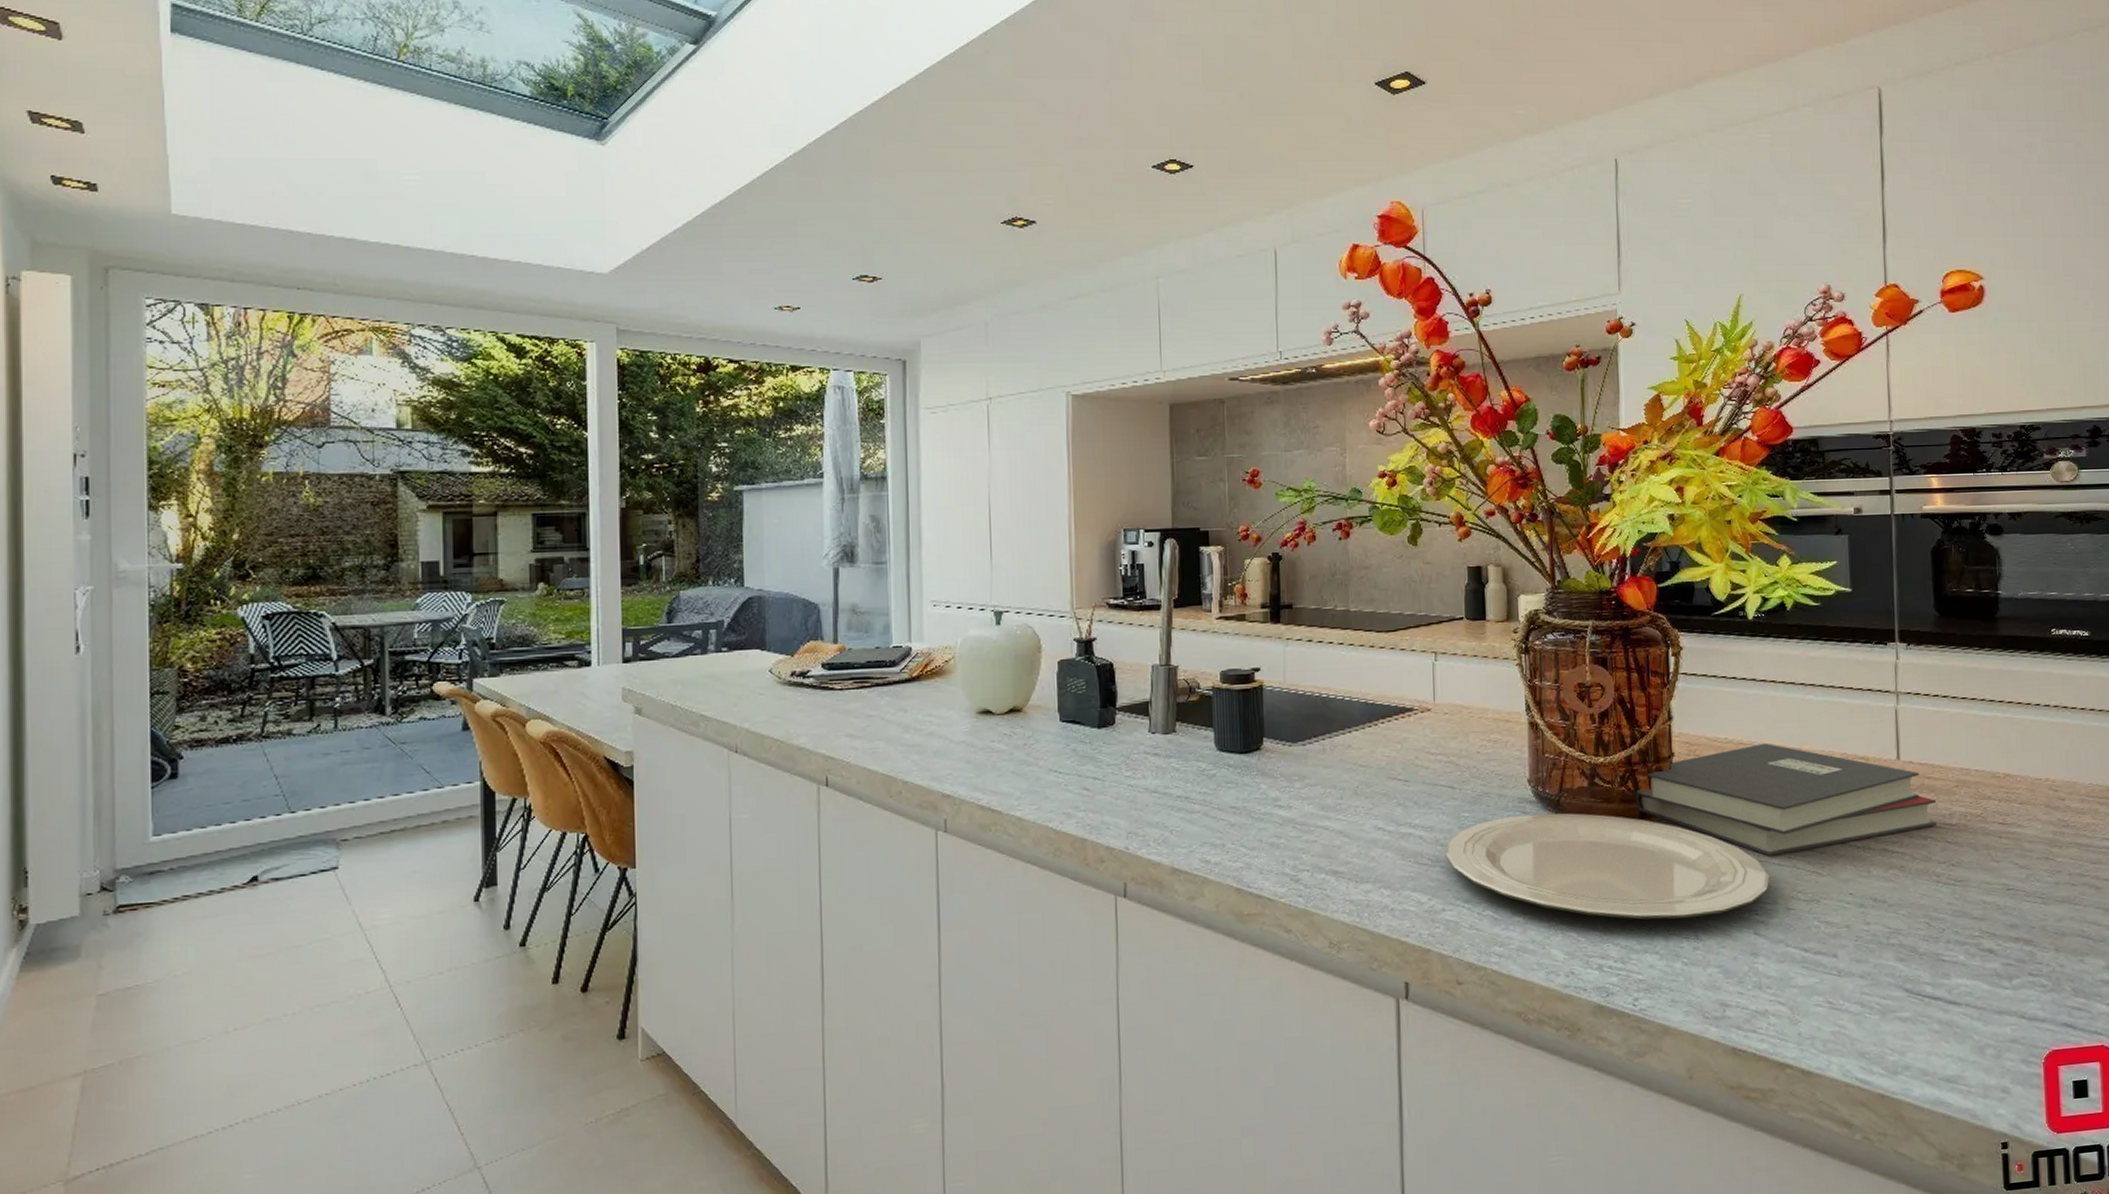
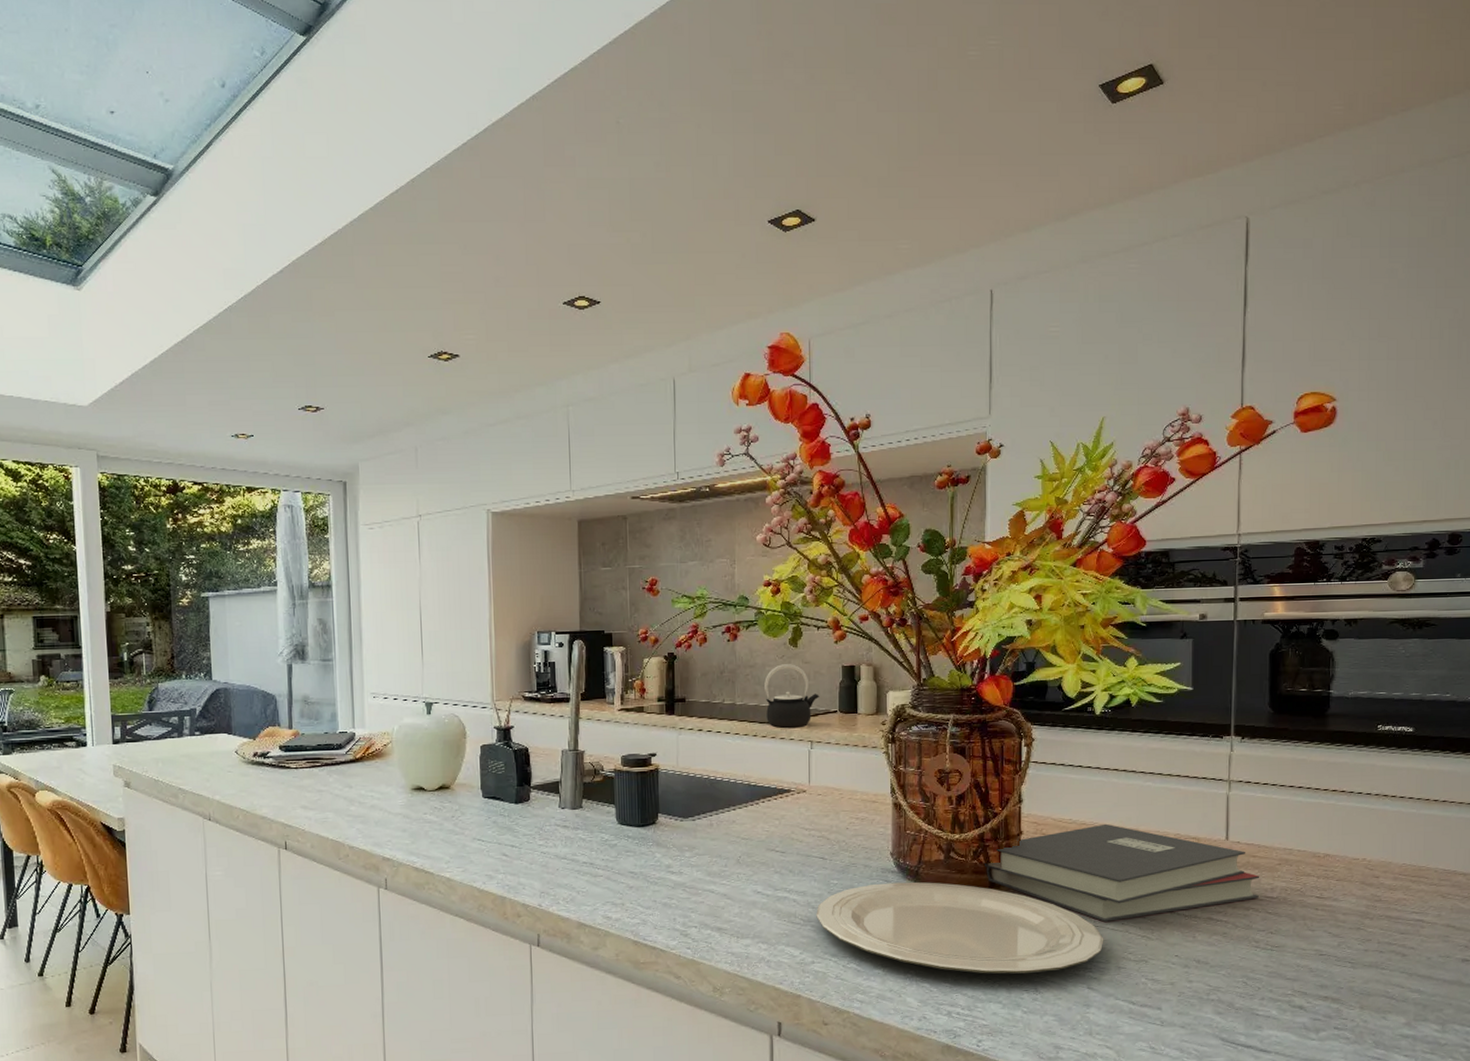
teapot: none [1381,565,1444,639] -> present [764,664,820,729]

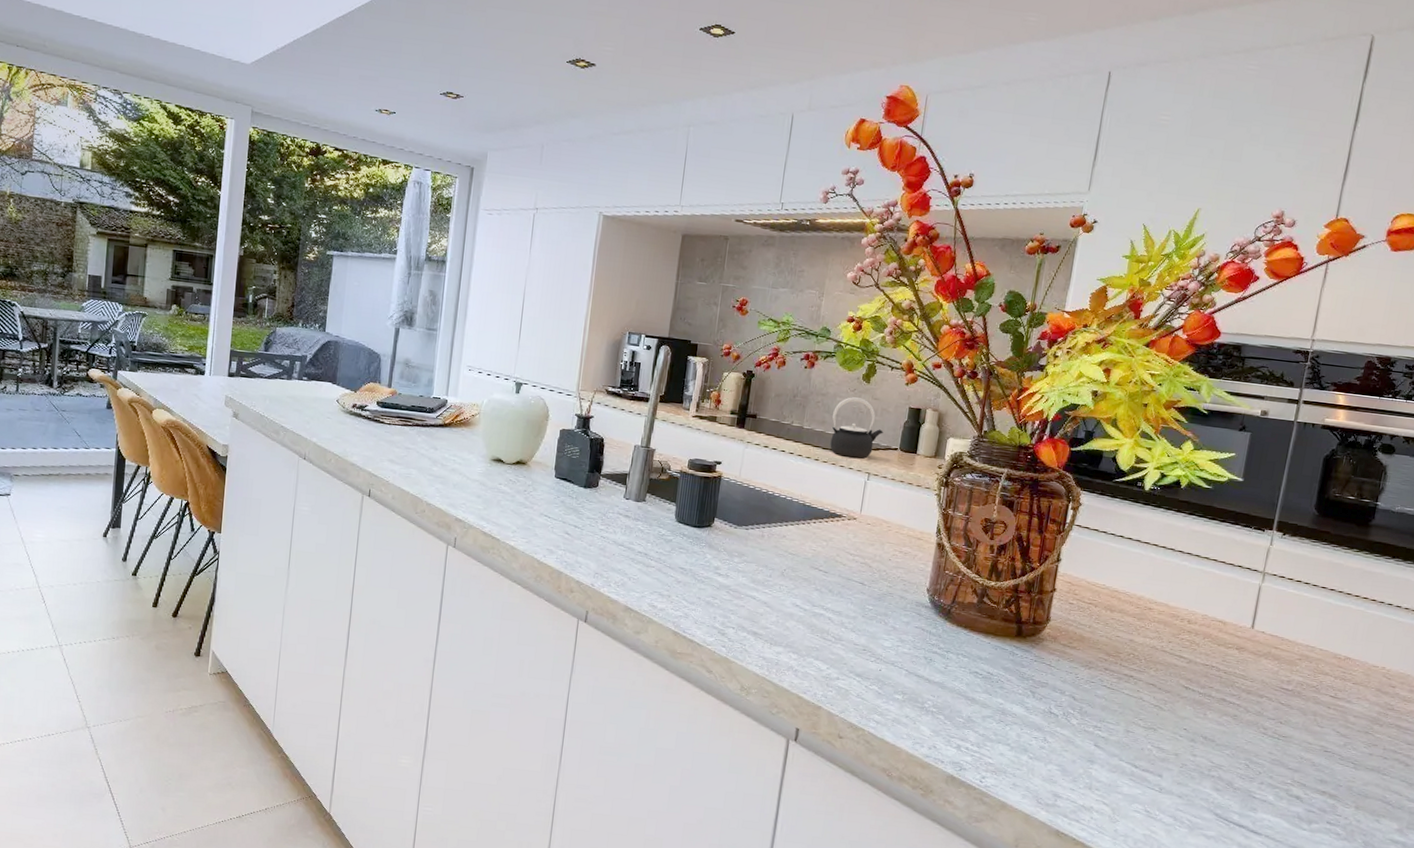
plate: present [816,882,1104,974] -> none [847,615,1118,724]
hardback book: present [983,823,1260,922] -> none [1014,594,1279,689]

